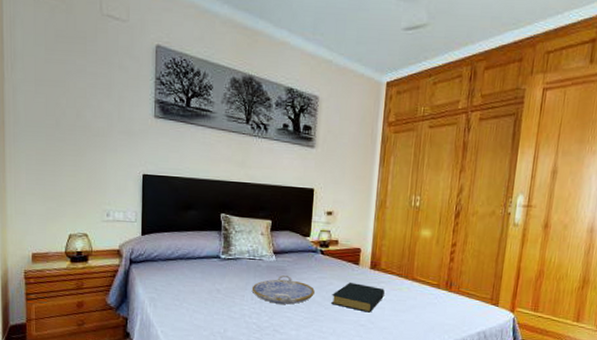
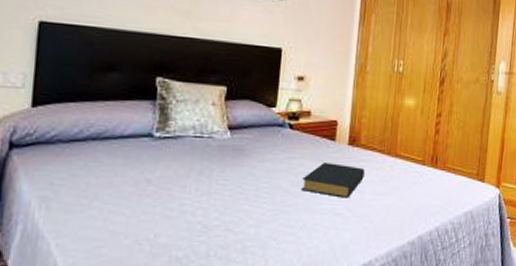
serving tray: present [251,274,315,305] -> none [196,156,281,194]

